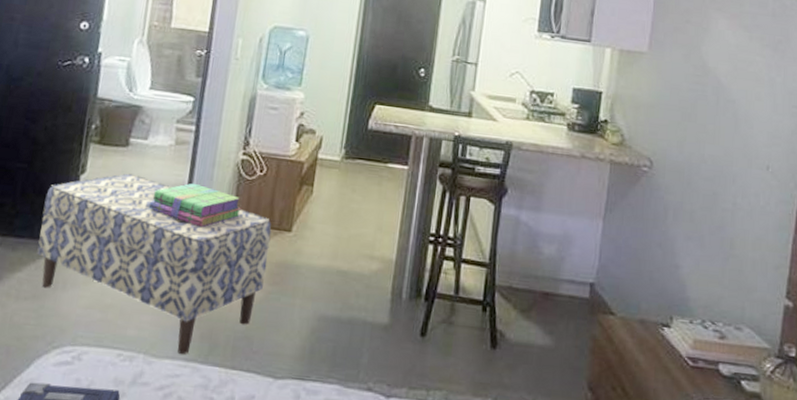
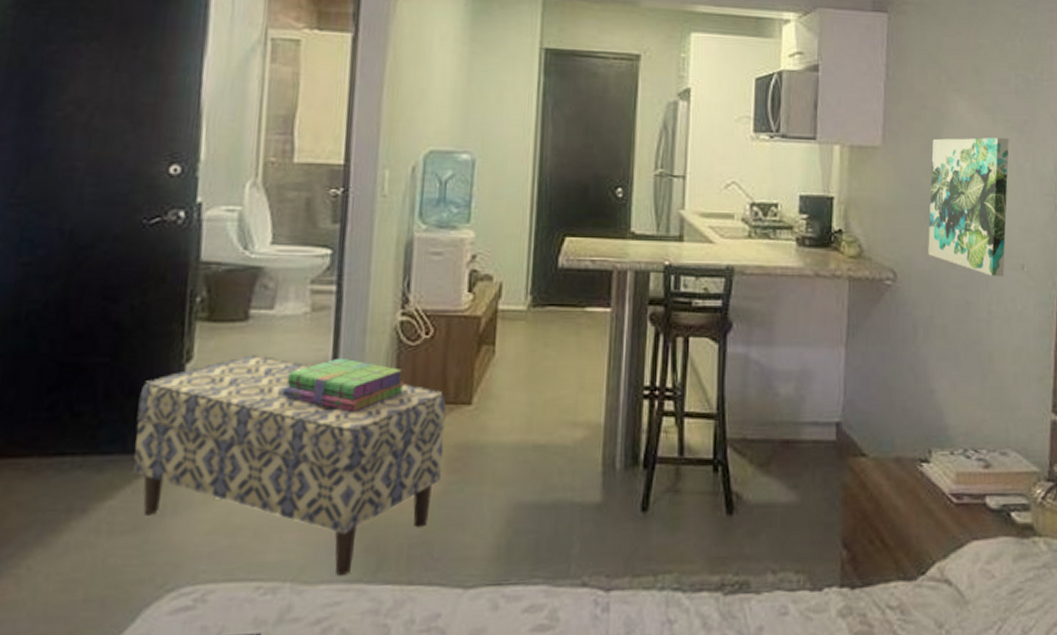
wall art: none [682,49,763,175] -> present [928,137,1009,277]

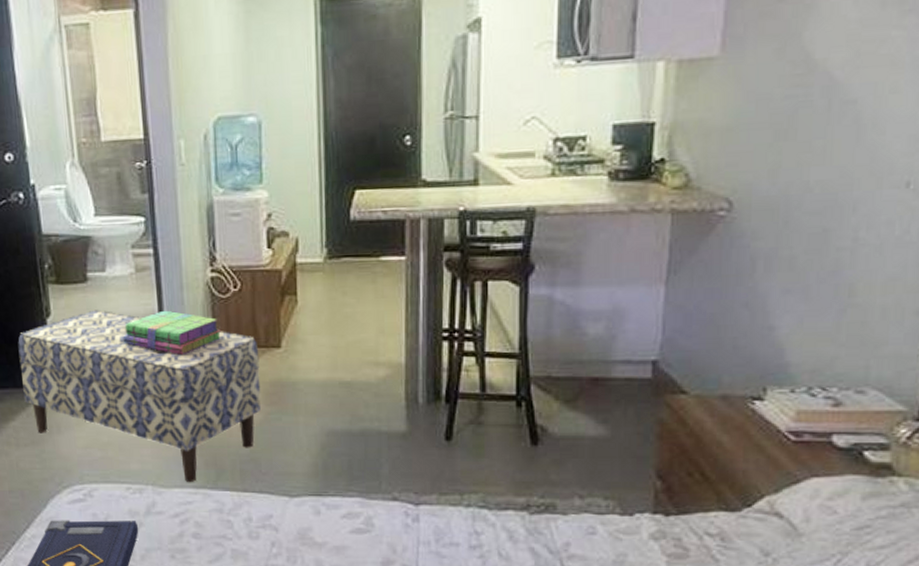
wall art: present [928,137,1009,277] -> none [776,26,904,199]

